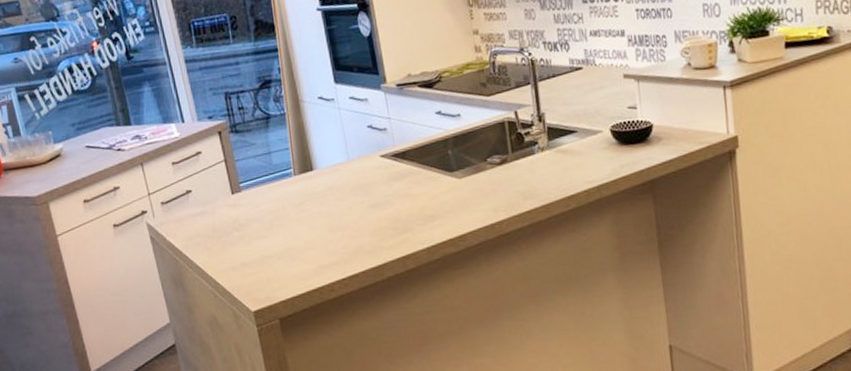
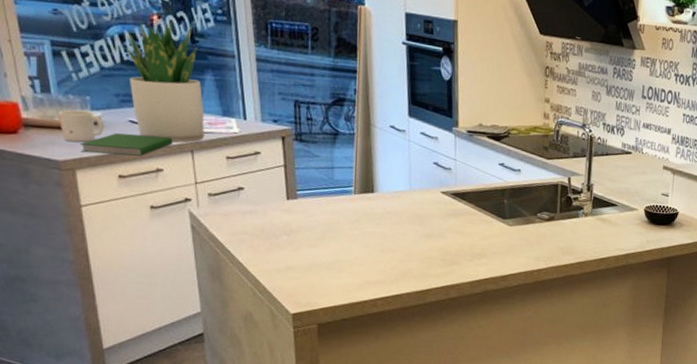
mug: none [29,145,67,177] -> present [58,109,104,142]
hardcover book: none [49,154,124,185] -> present [80,133,173,157]
planter: none [72,39,150,160] -> present [124,21,205,144]

